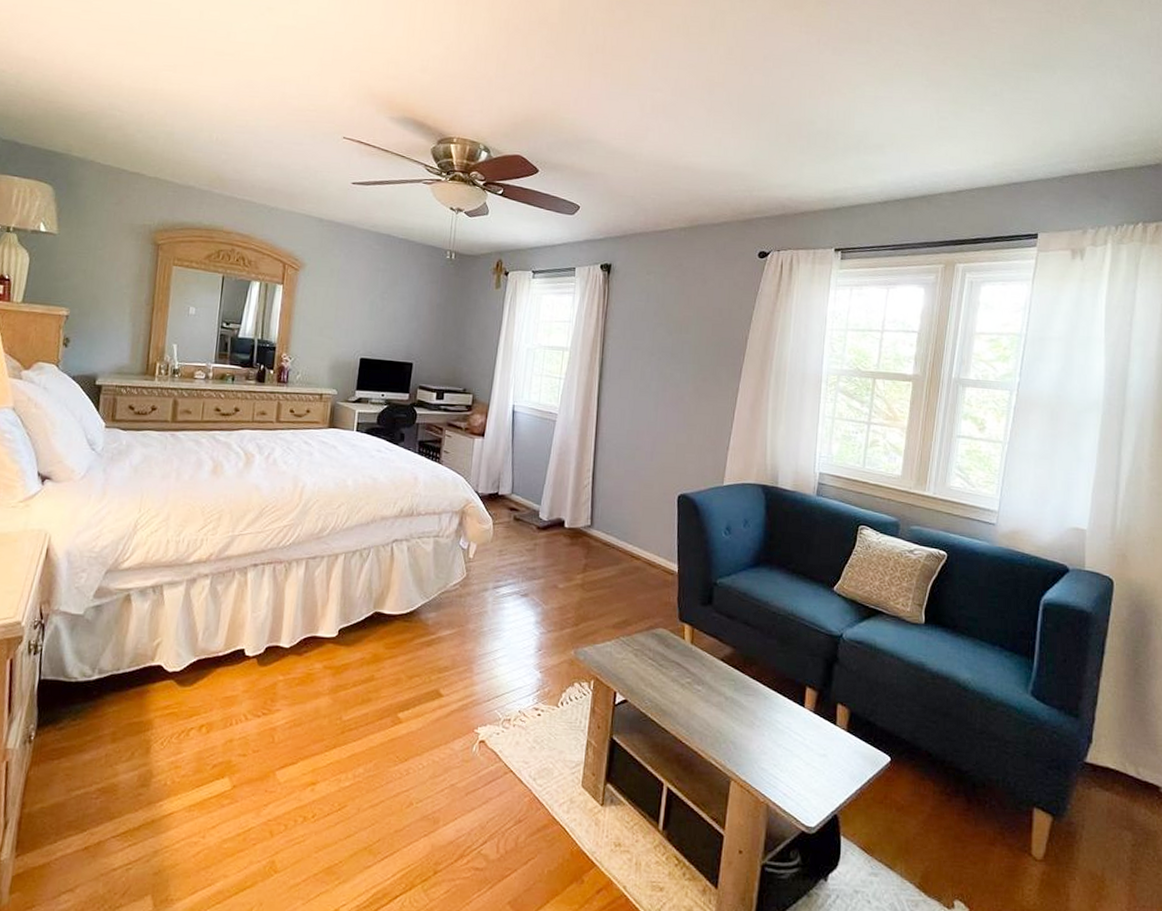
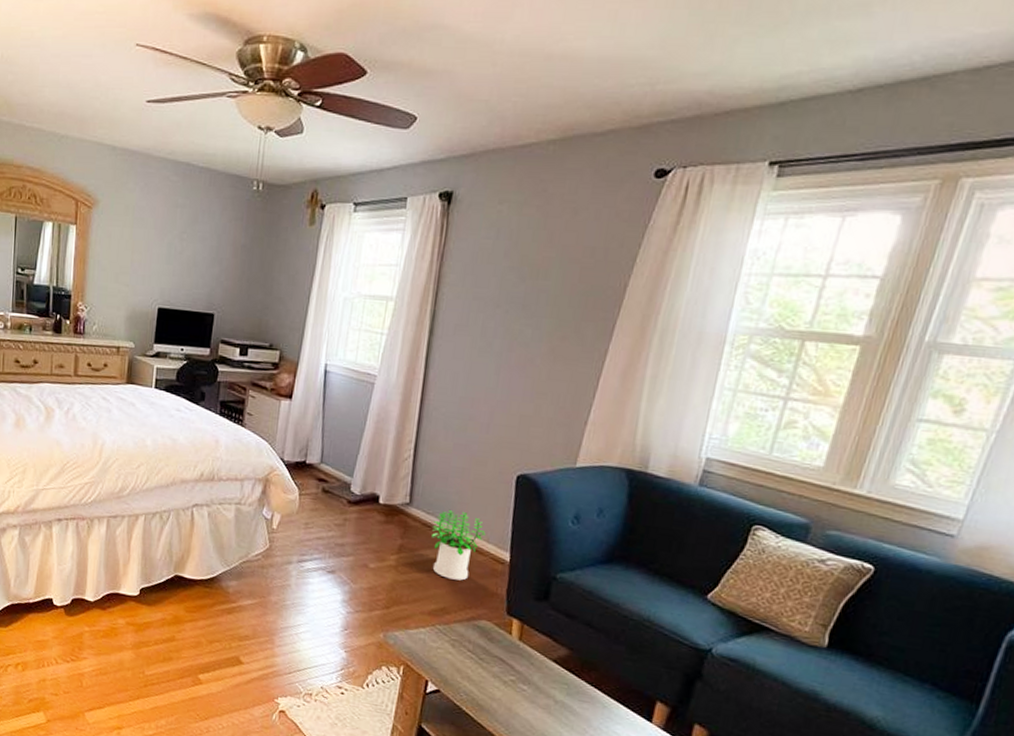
potted plant: none [610,528,656,593] -> present [430,509,486,581]

